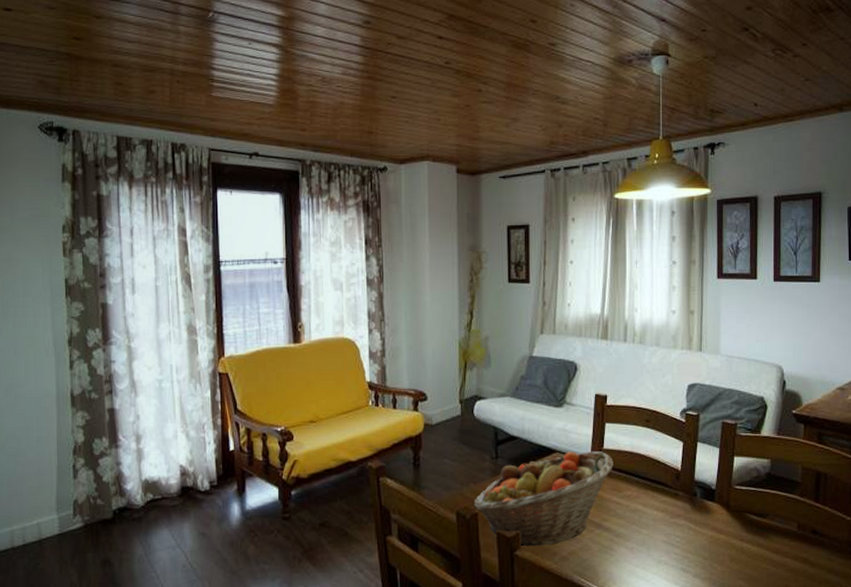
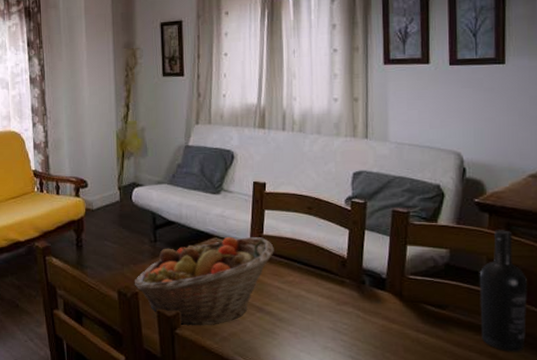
wine bottle: none [795,440,834,556] -> present [479,230,527,352]

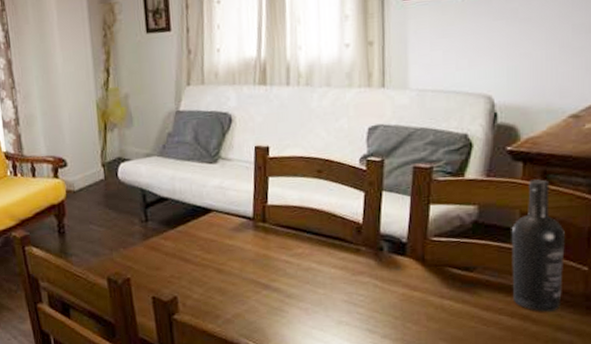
fruit basket: present [134,236,274,326] -> none [125,207,281,311]

